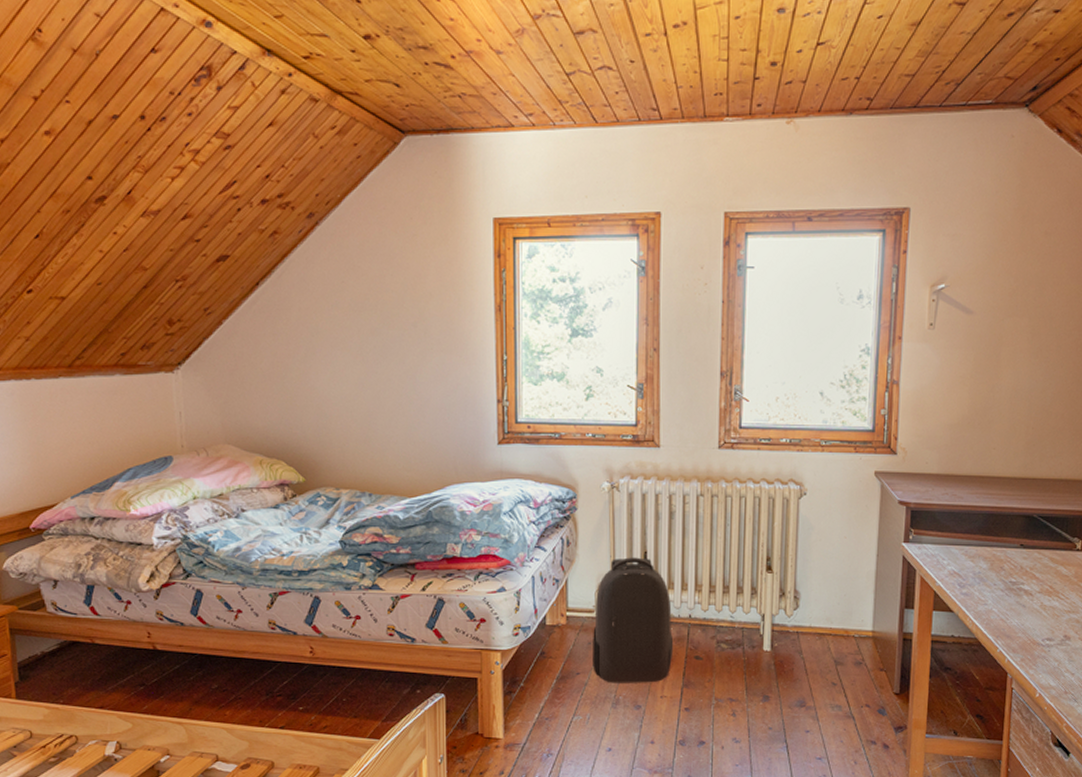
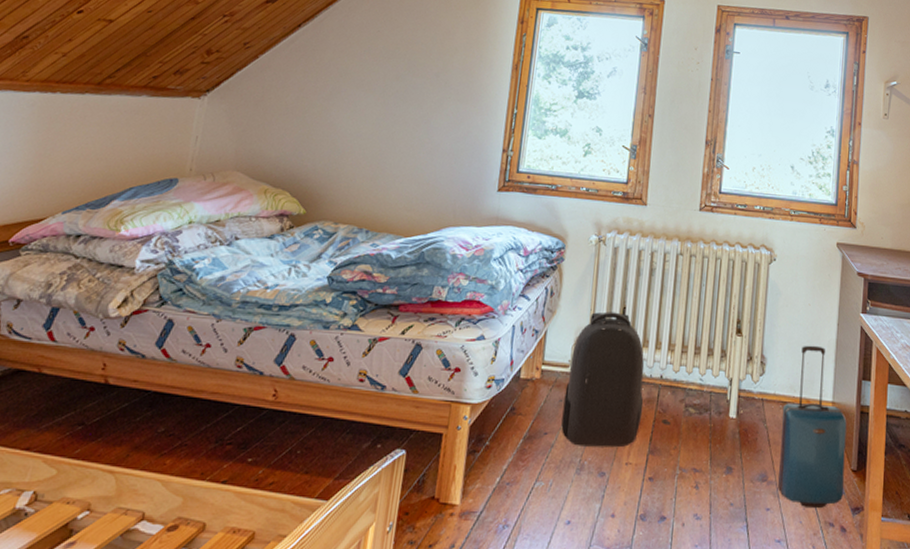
suitcase: none [816,577,888,728] -> present [777,345,847,508]

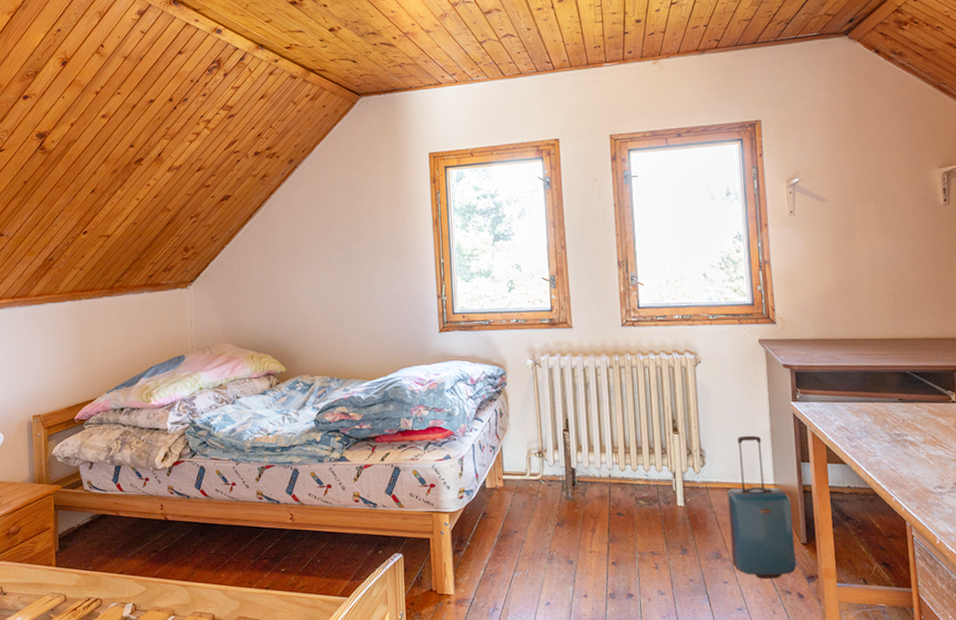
backpack: present [561,312,645,448] -> none [526,424,598,540]

